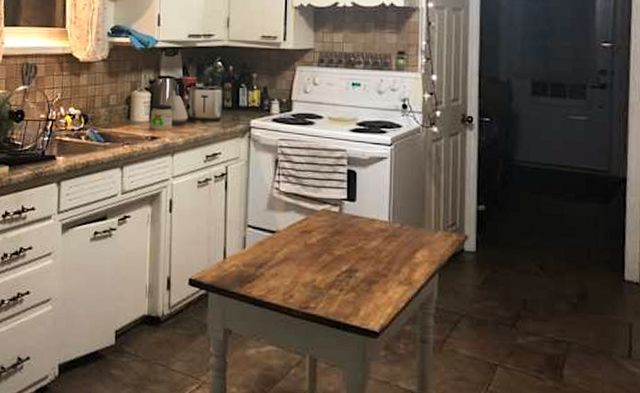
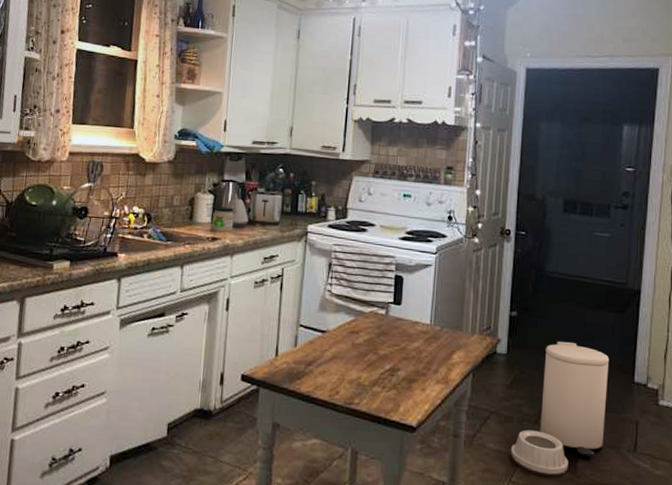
pet bowl: none [485,334,553,386] -> present [510,429,568,477]
pedal bin: none [518,236,594,363] -> present [540,341,610,457]

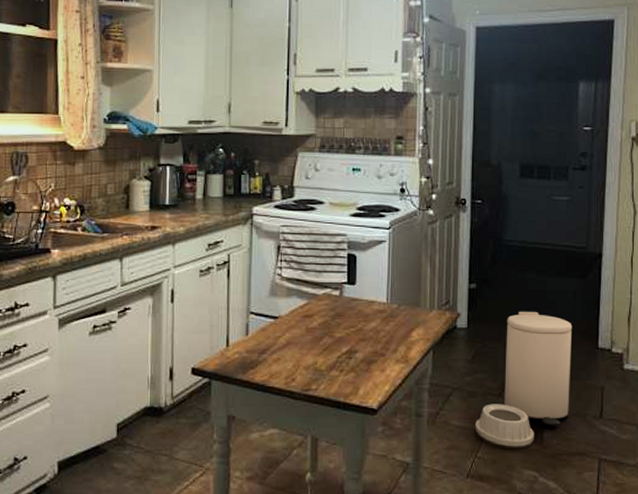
jar: present [212,206,234,232] -> none [150,193,173,219]
kettle: present [225,185,249,229] -> none [164,168,190,216]
toaster: present [246,189,284,227] -> none [186,173,225,210]

